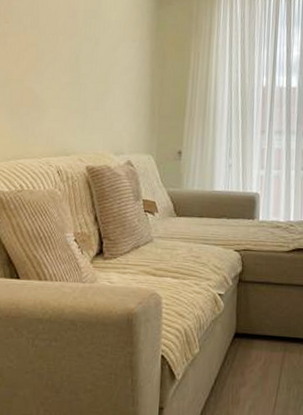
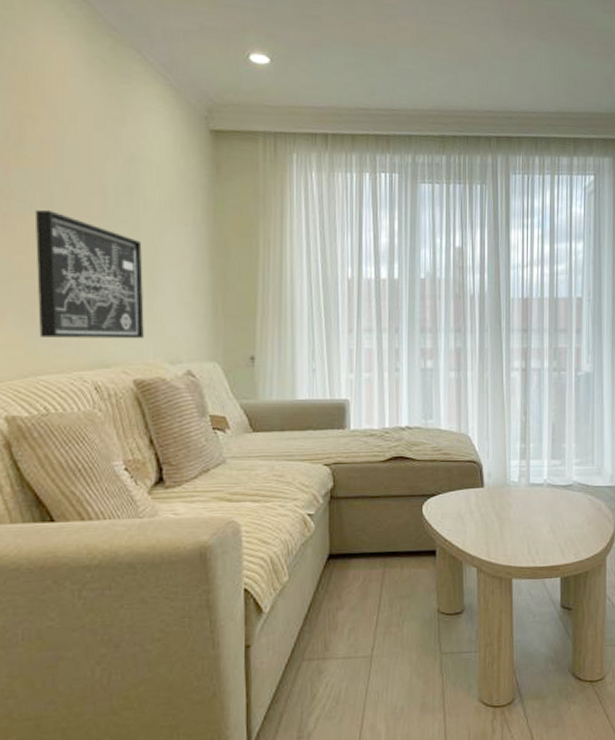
wall art: none [21,30,101,133] -> present [34,209,144,339]

